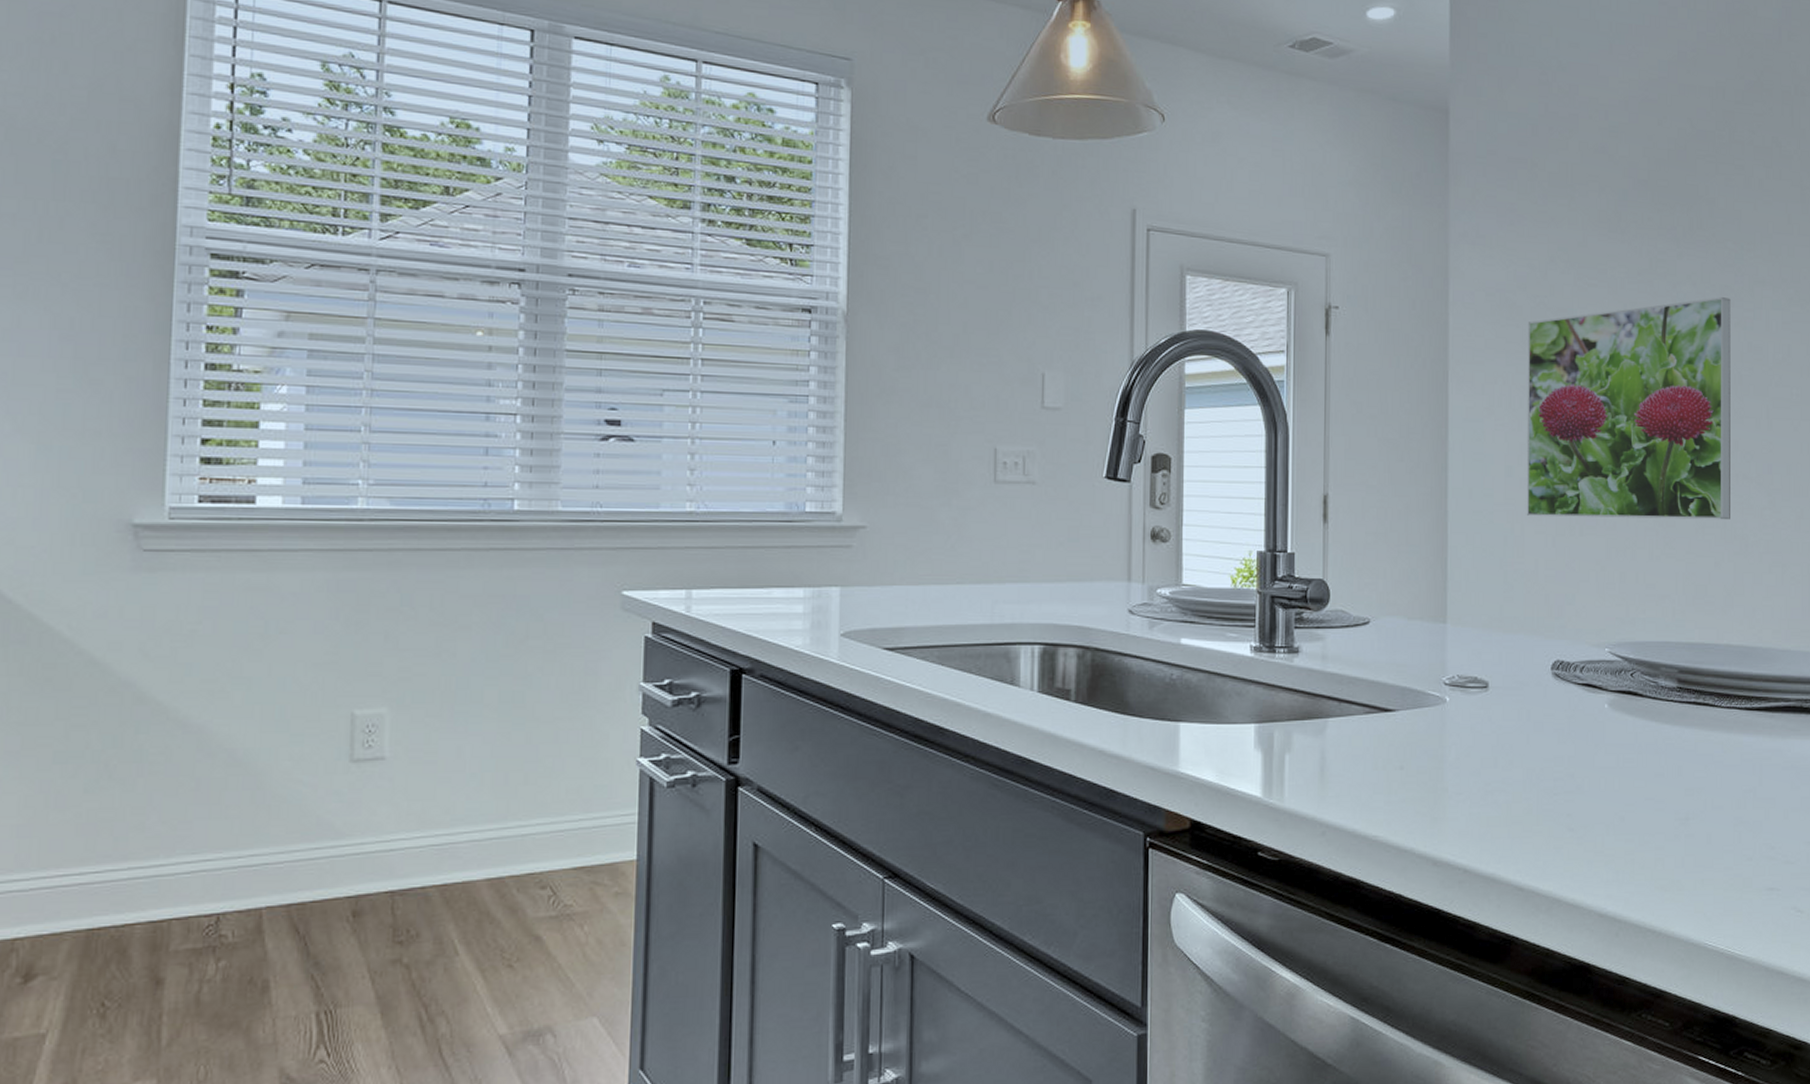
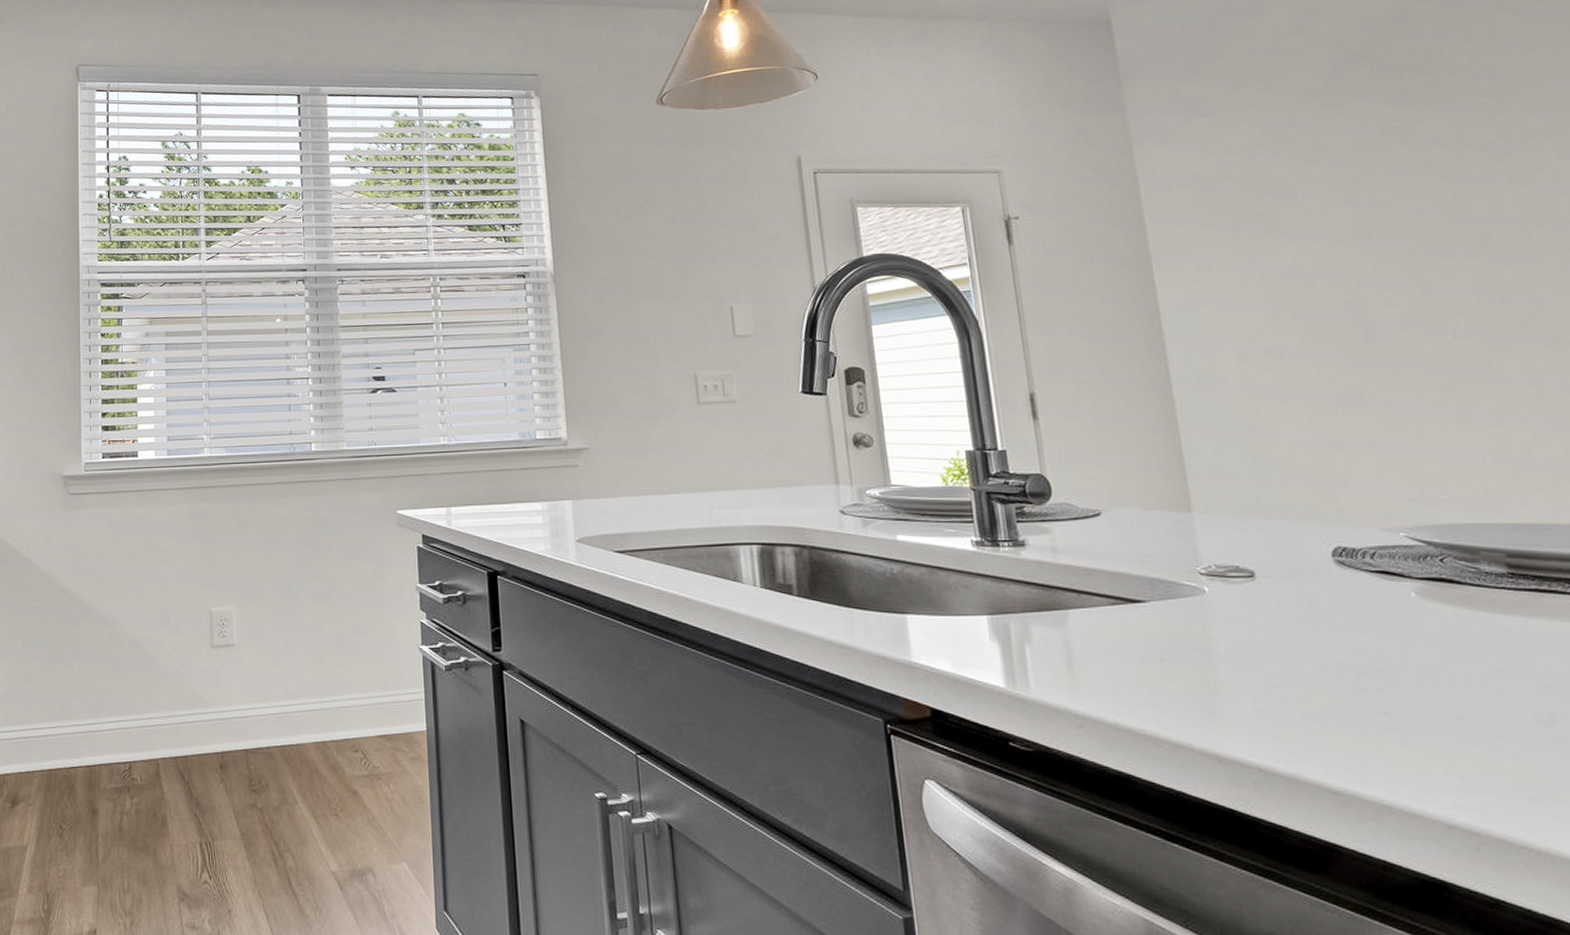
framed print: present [1526,297,1731,520] -> none [1238,154,1546,400]

